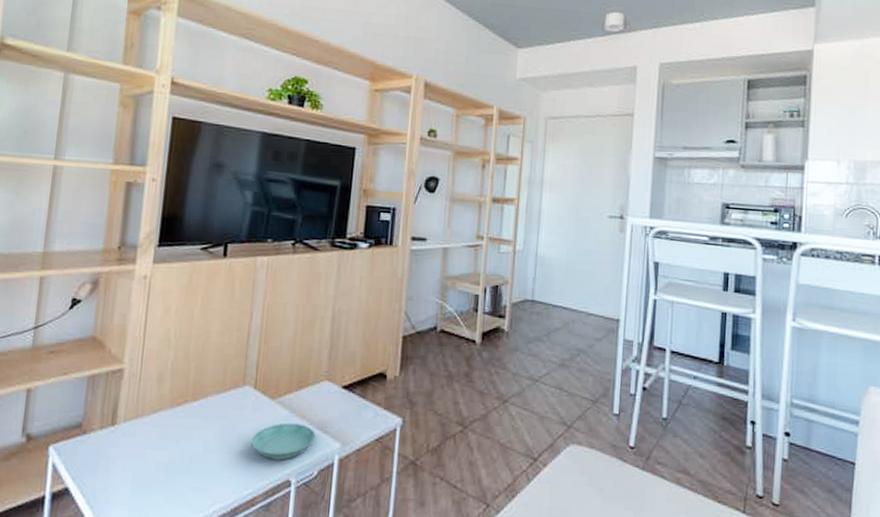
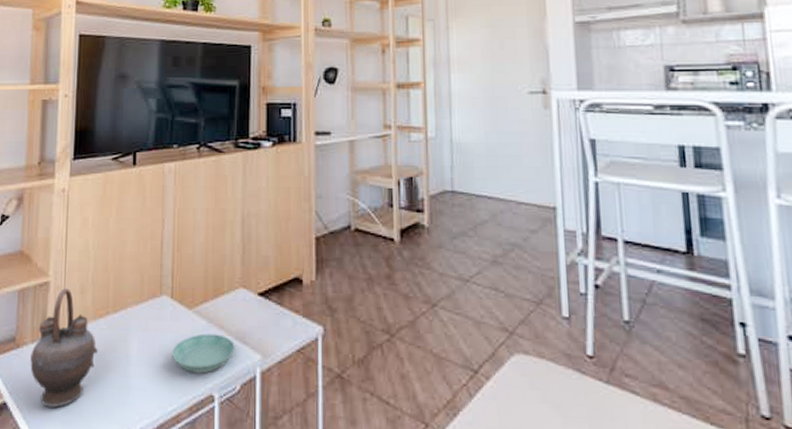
teapot: none [97,376,174,493] -> present [30,288,99,408]

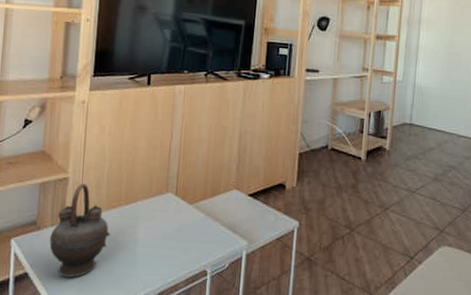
saucer: present [172,333,235,374] -> none [173,223,227,254]

